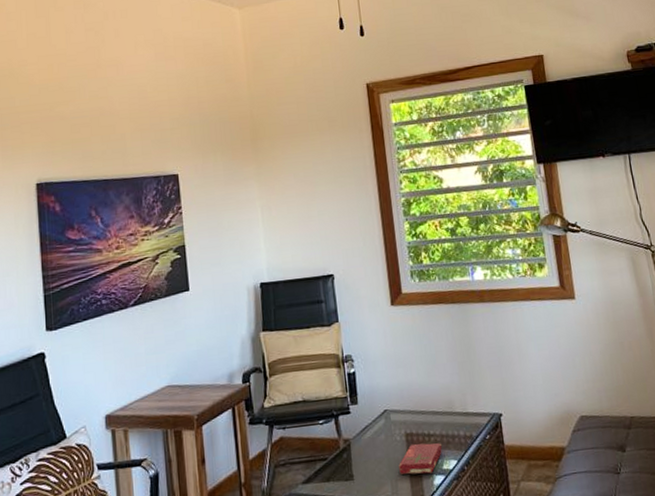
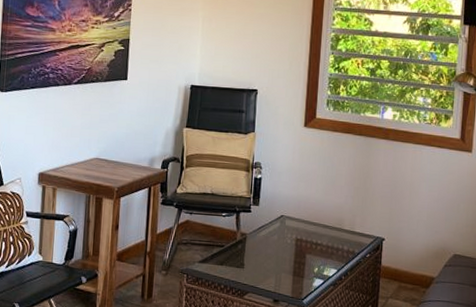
book: present [399,443,443,475] -> none [285,248,327,276]

